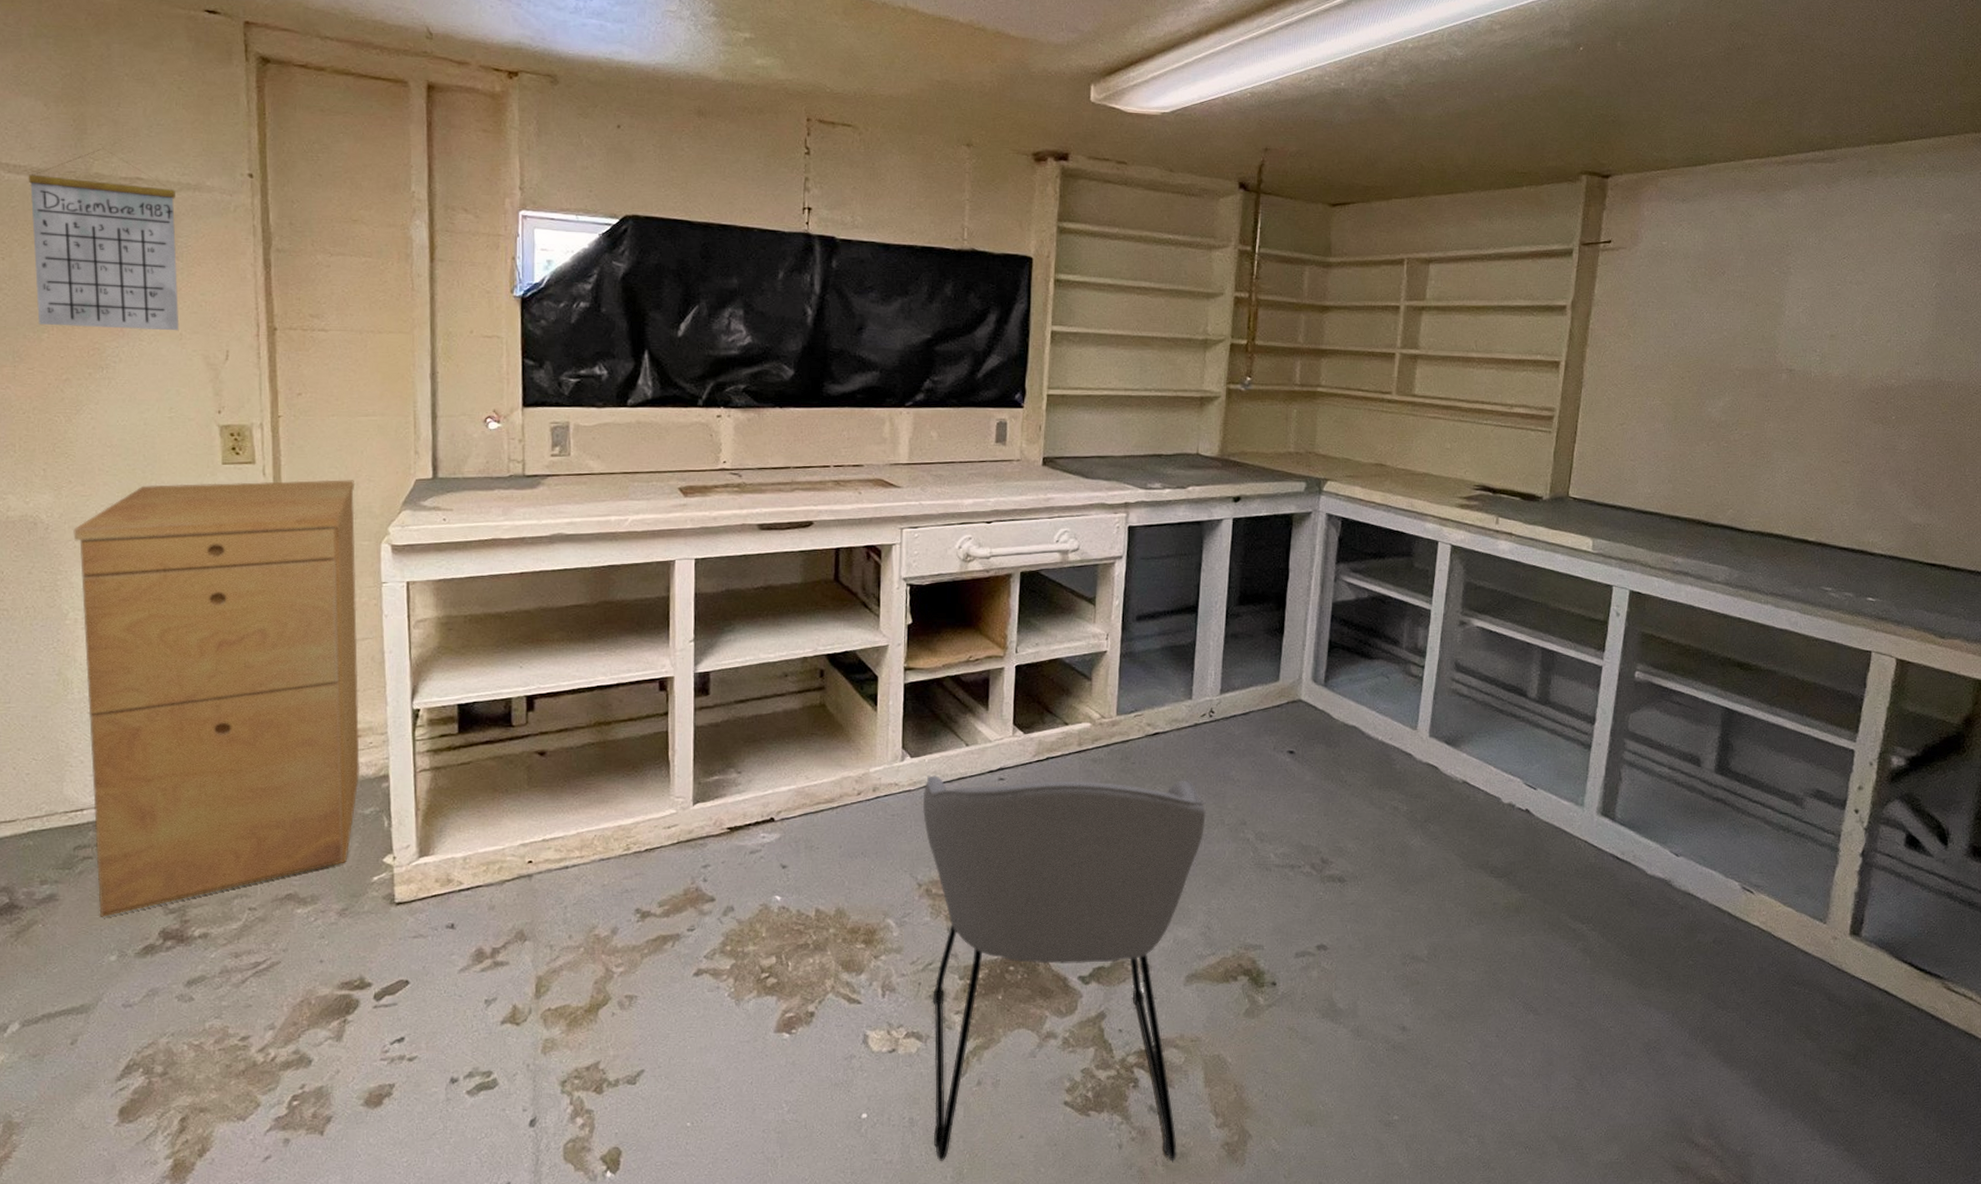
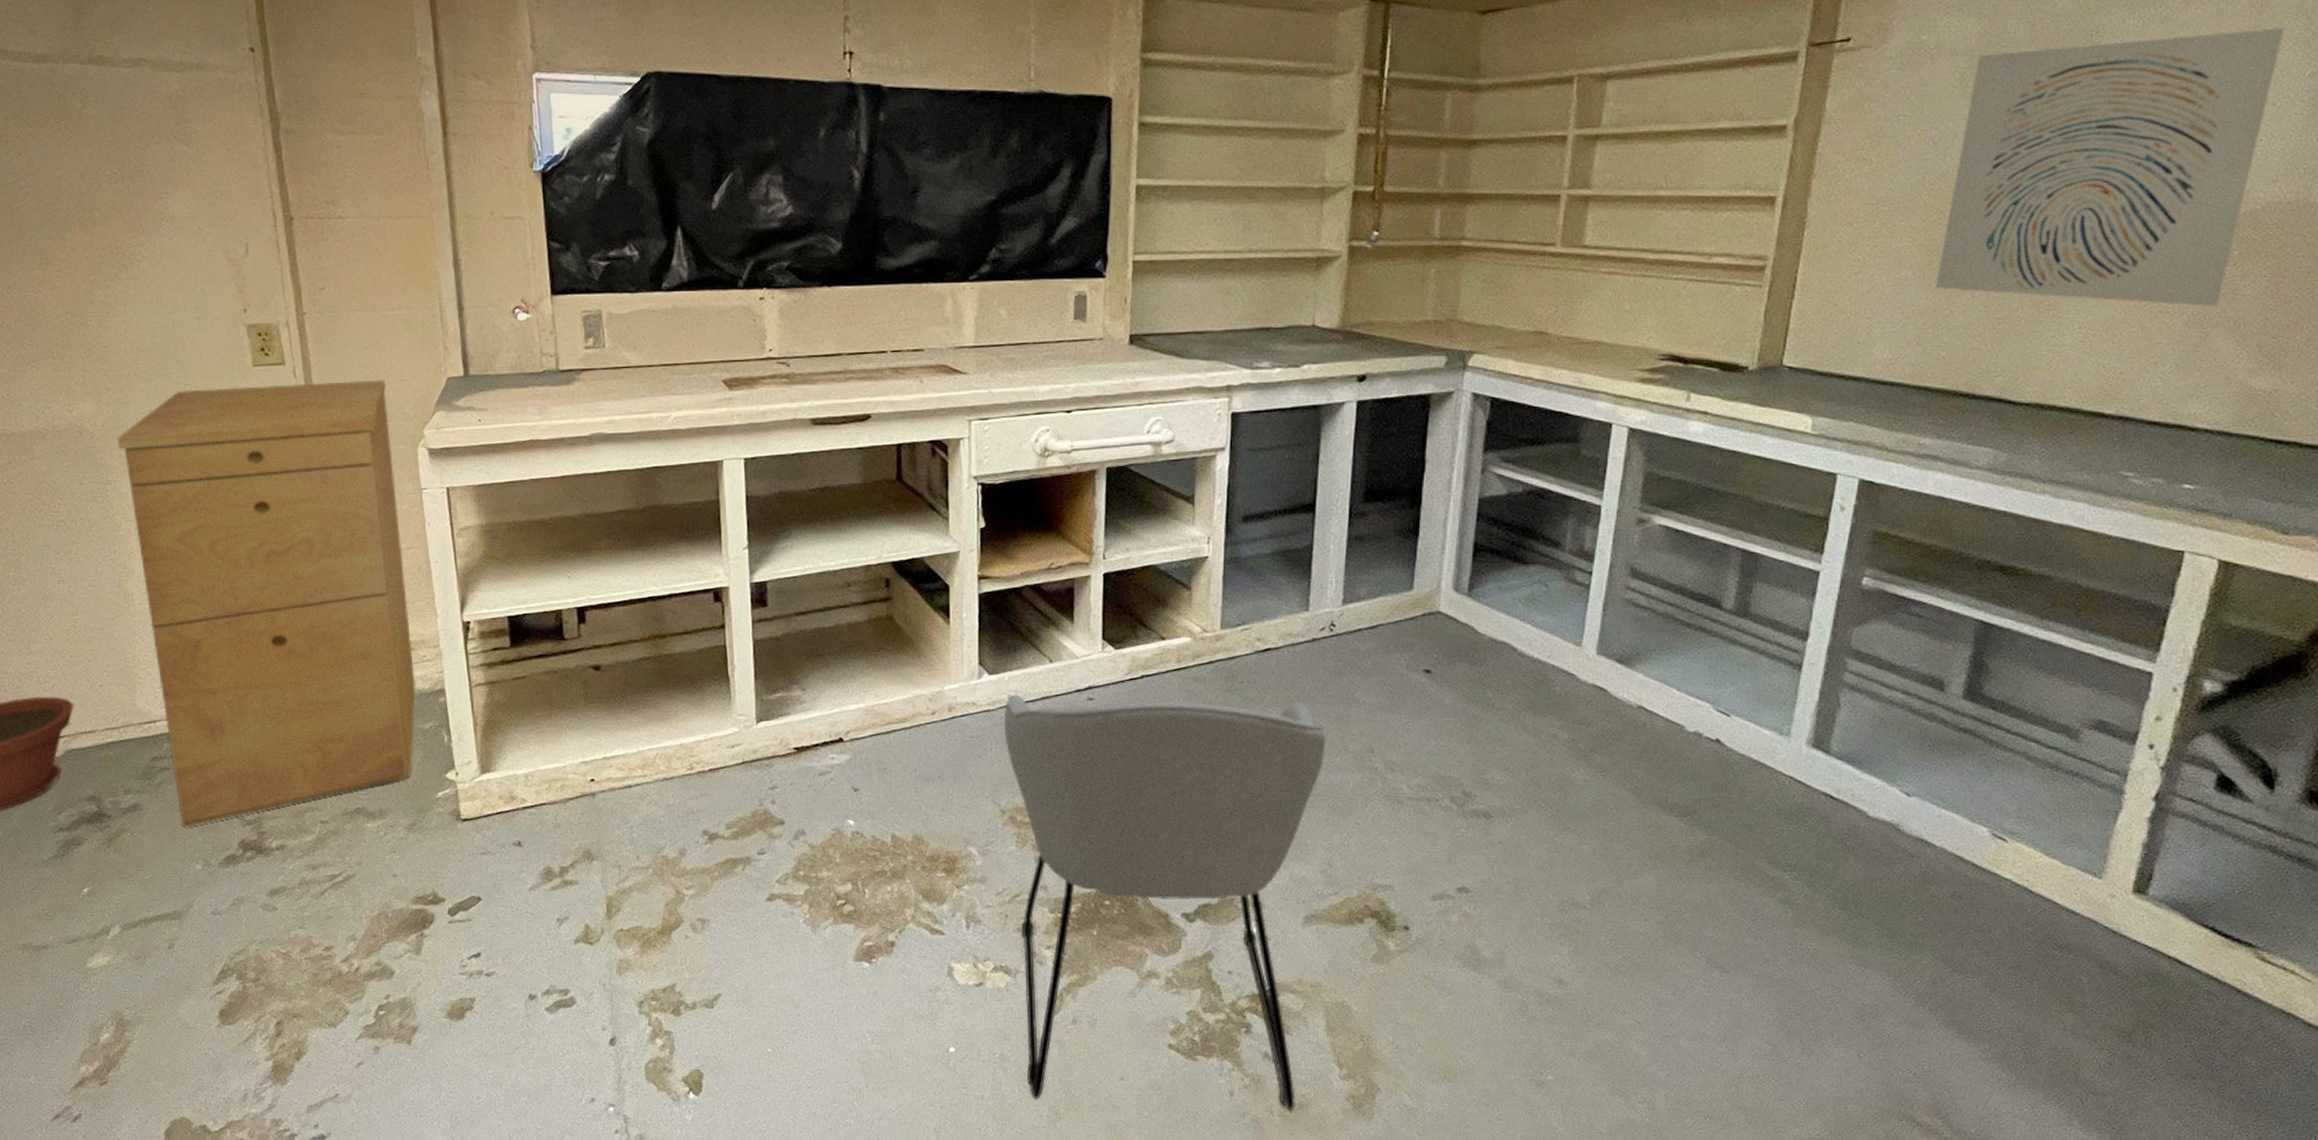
calendar: present [28,147,179,331] -> none [33,27,197,225]
wall art: none [1681,249,1916,458] -> present [1936,27,2284,306]

